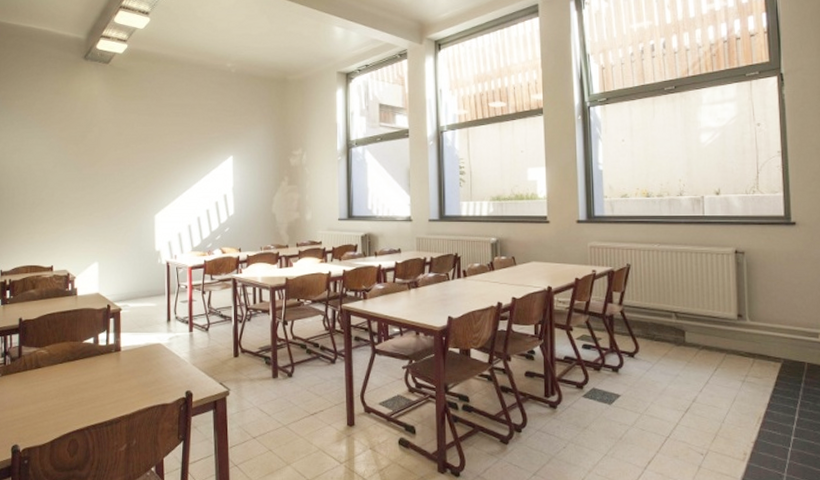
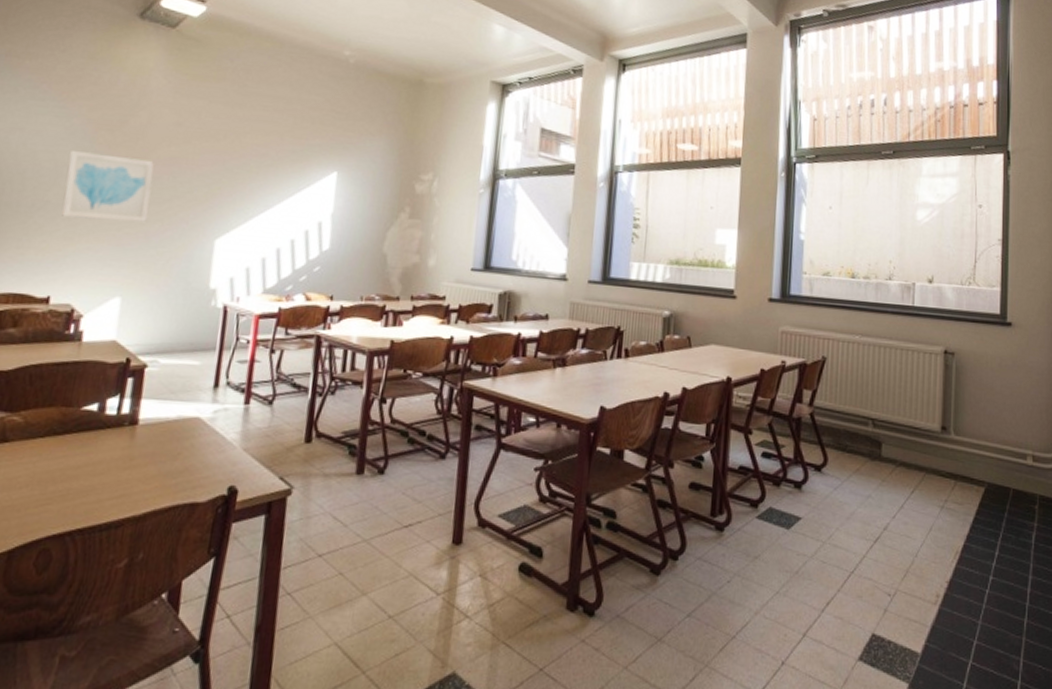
wall art: none [51,160,109,210] -> present [62,151,154,222]

